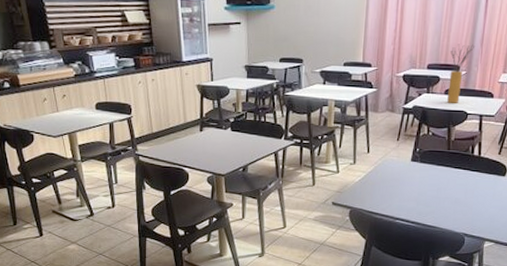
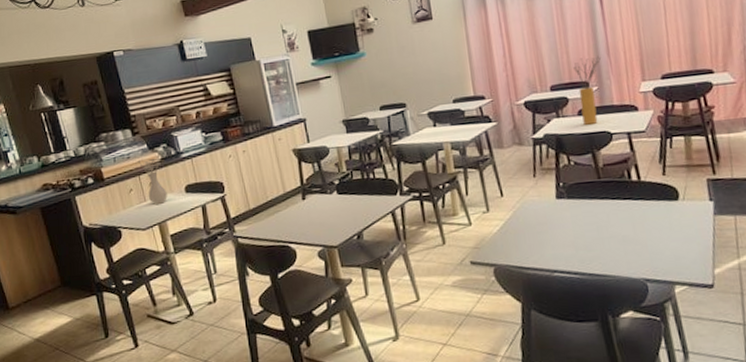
vase: none [51,72,78,117] -> present [135,157,167,206]

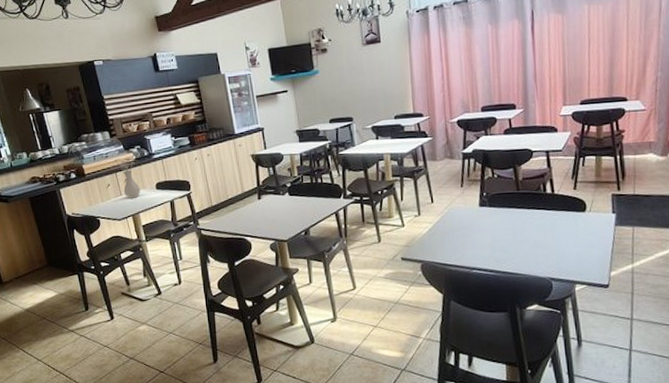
vase: present [574,56,600,125] -> none [503,81,528,143]

